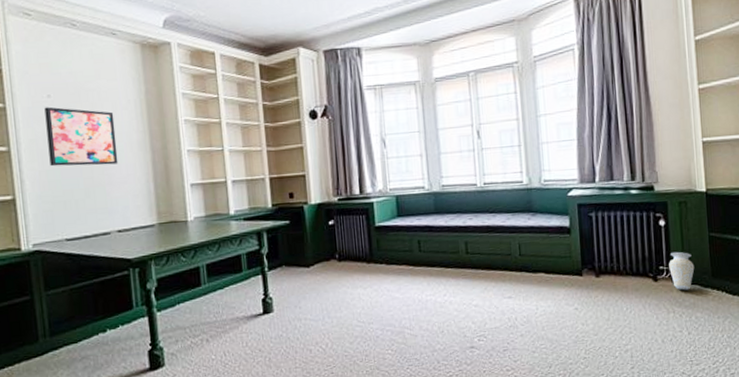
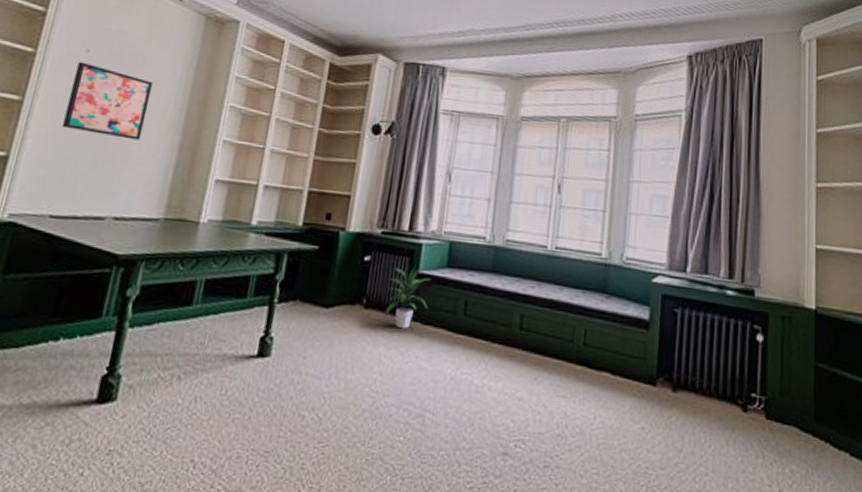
indoor plant: none [353,221,389,272] -> present [384,267,432,329]
vase: present [669,251,695,291] -> none [763,377,794,432]

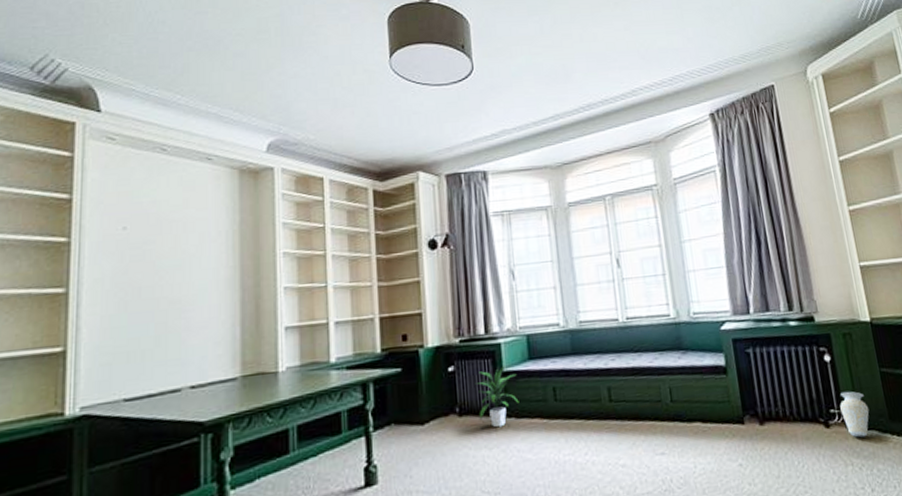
wall art: present [62,61,154,140] -> none [116,240,200,310]
vase: none [763,377,794,432] -> present [840,391,870,438]

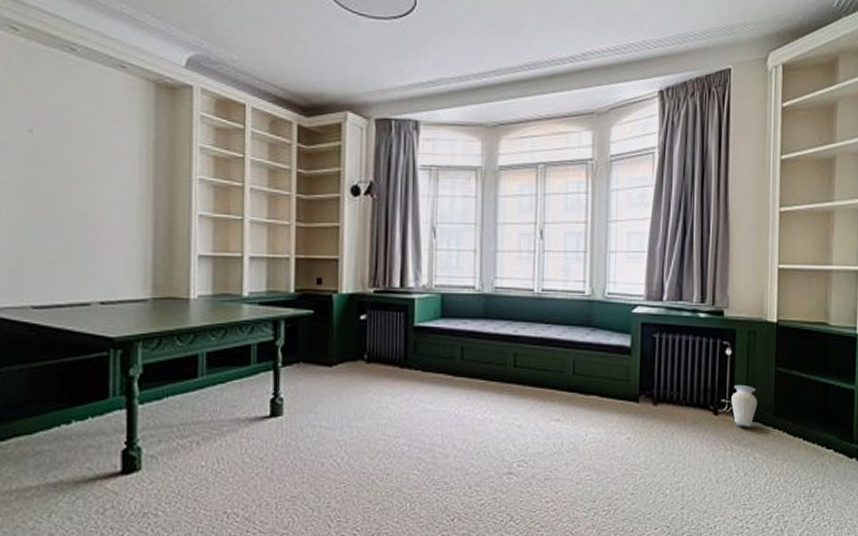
indoor plant: present [476,366,519,428] -> none [386,320,427,378]

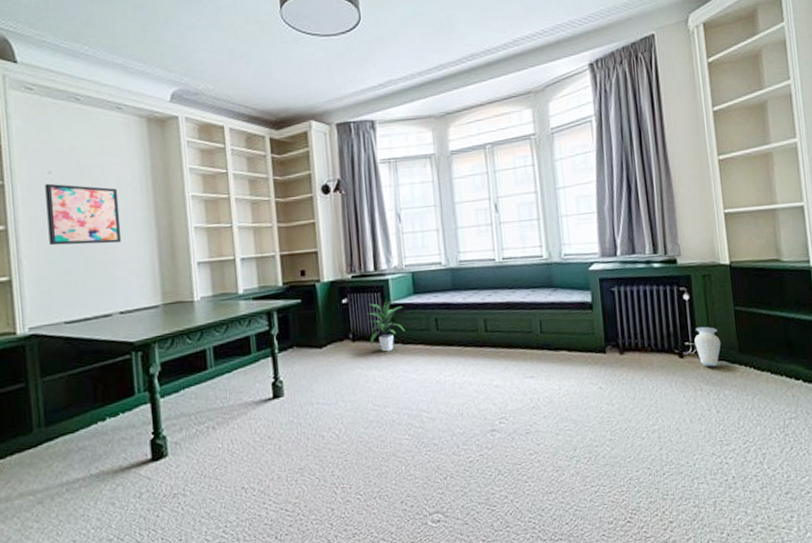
wall art: none [22,143,112,222] -> present [45,183,122,246]
indoor plant: none [386,320,427,378] -> present [367,299,405,352]

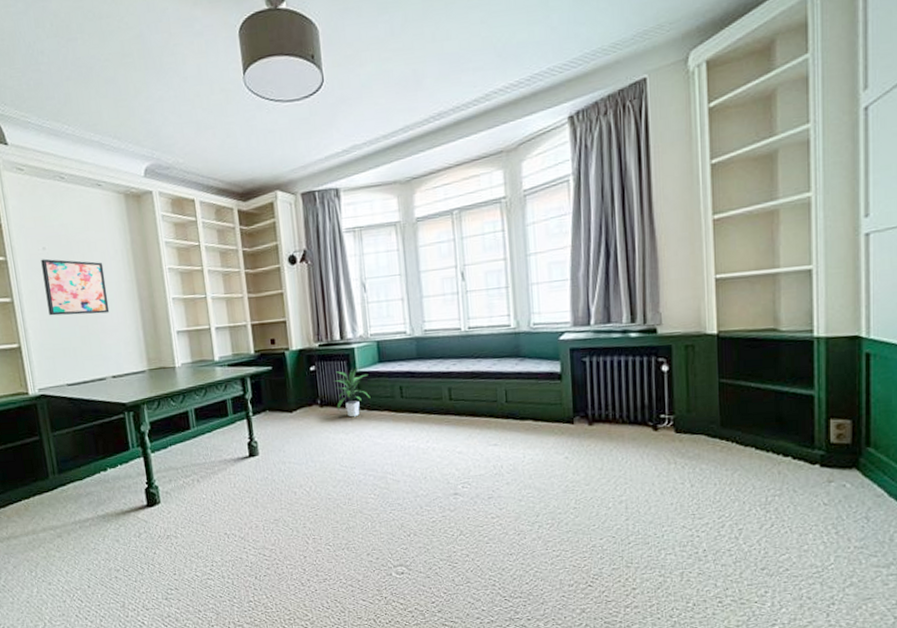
vase: present [694,326,721,367] -> none [671,399,701,441]

